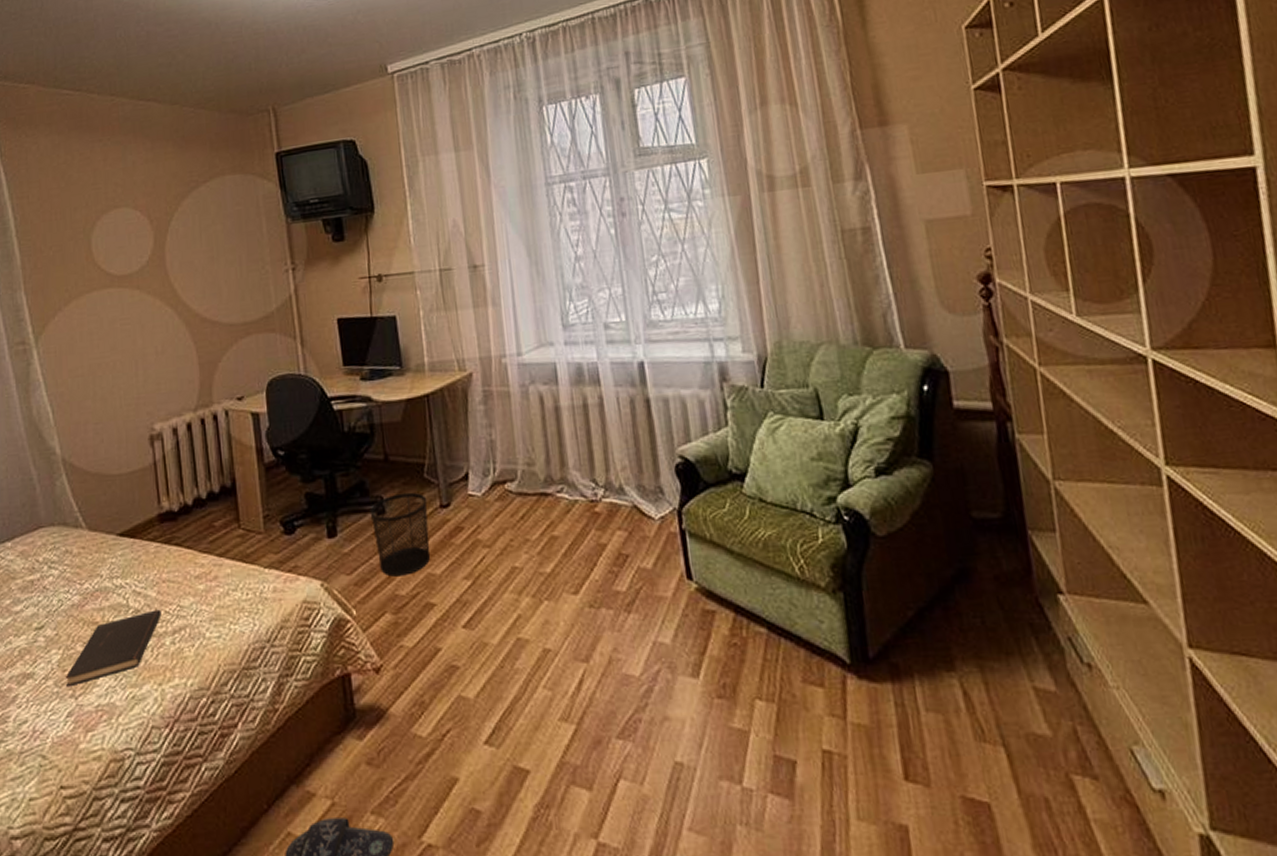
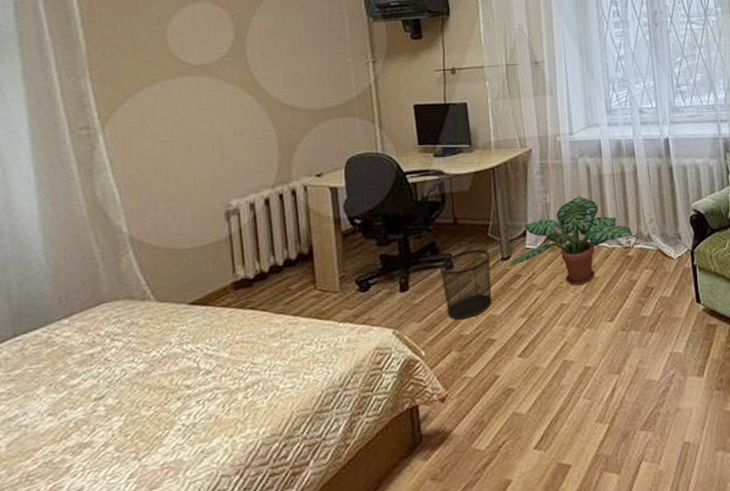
hardcover book: present [65,609,162,688] -> none [127,368,234,451]
potted plant: none [448,432,600,546] -> present [508,196,632,286]

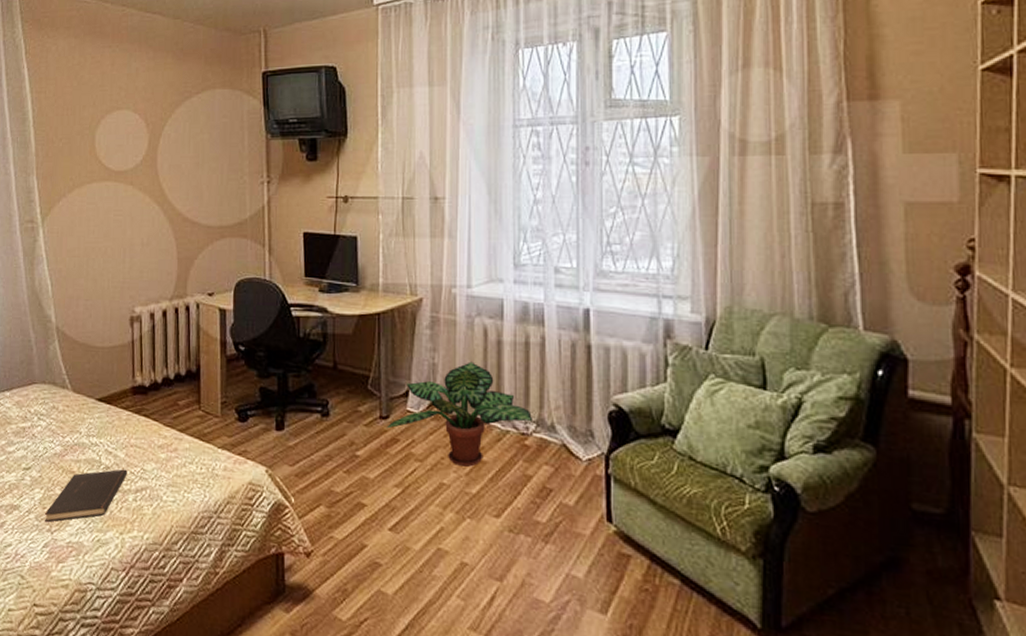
hardcover book: none [127,368,234,451] -> present [44,469,127,523]
waste bin: present [439,248,492,320] -> none [315,399,368,475]

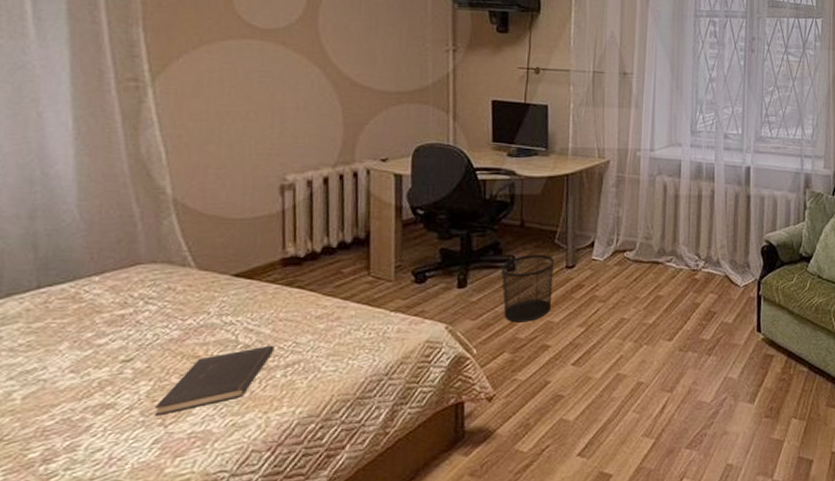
waste bin: none [315,399,368,475] -> present [501,254,555,323]
potted plant: present [386,361,532,467] -> none [572,213,702,302]

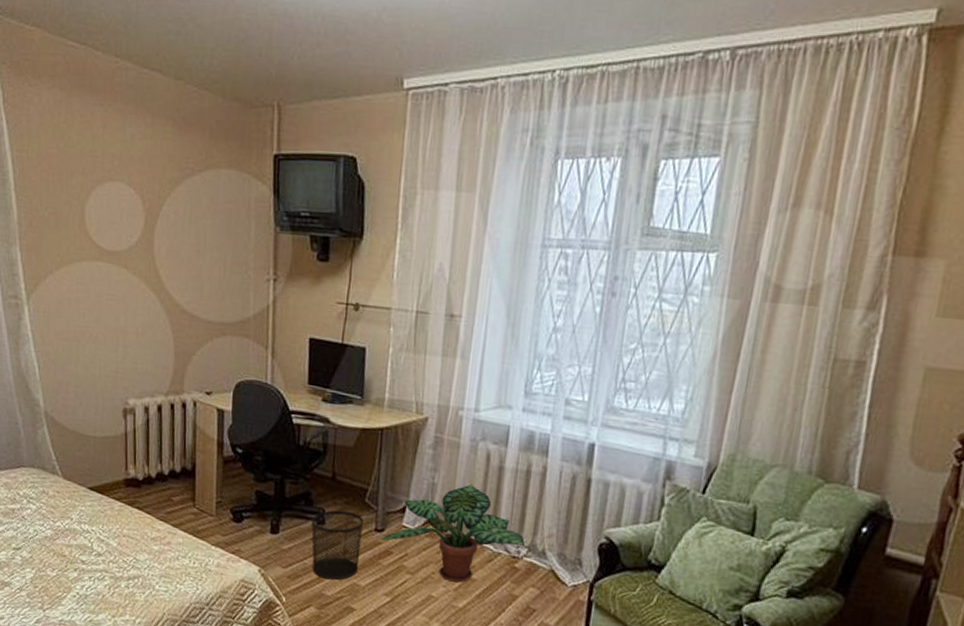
hardcover book: present [154,345,275,417] -> none [36,556,120,601]
potted plant: none [572,213,702,302] -> present [381,484,525,583]

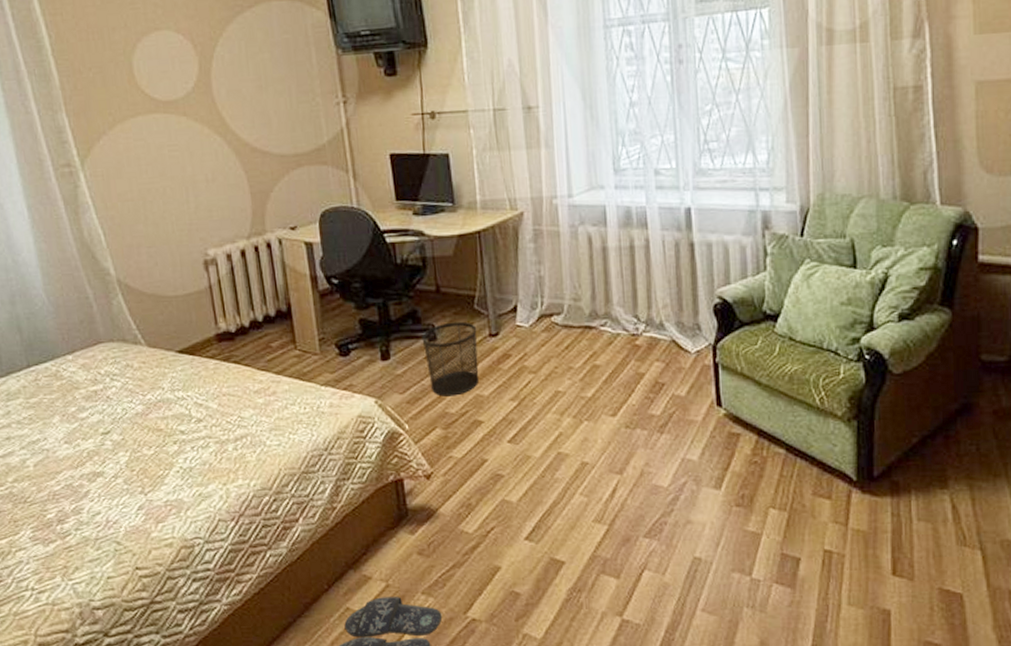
potted plant: present [381,484,525,583] -> none [497,270,641,373]

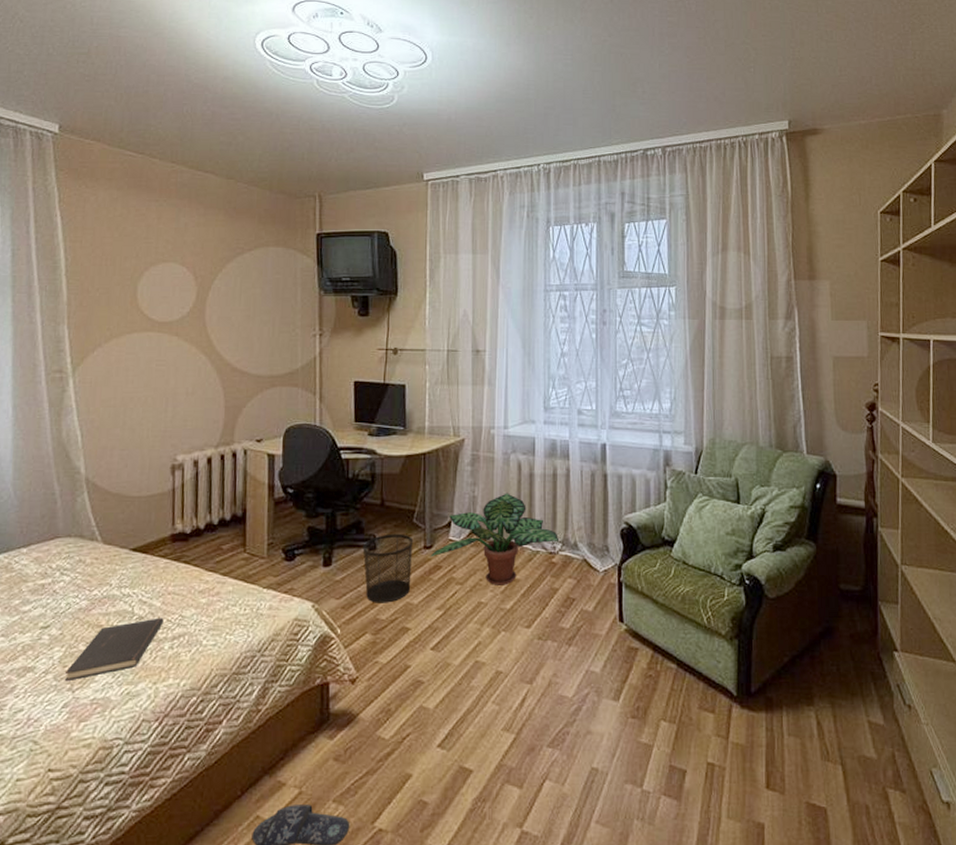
hardcover book: none [133,419,223,485] -> present [64,618,164,682]
potted plant: none [497,270,641,373] -> present [430,493,558,585]

